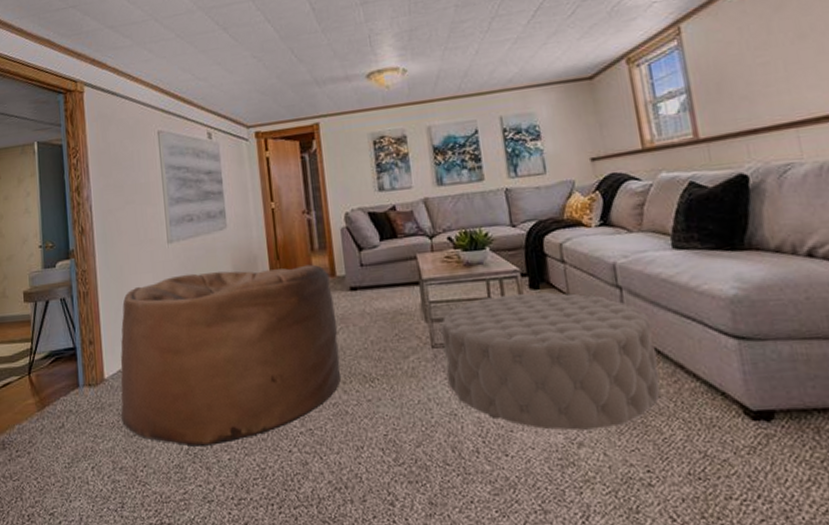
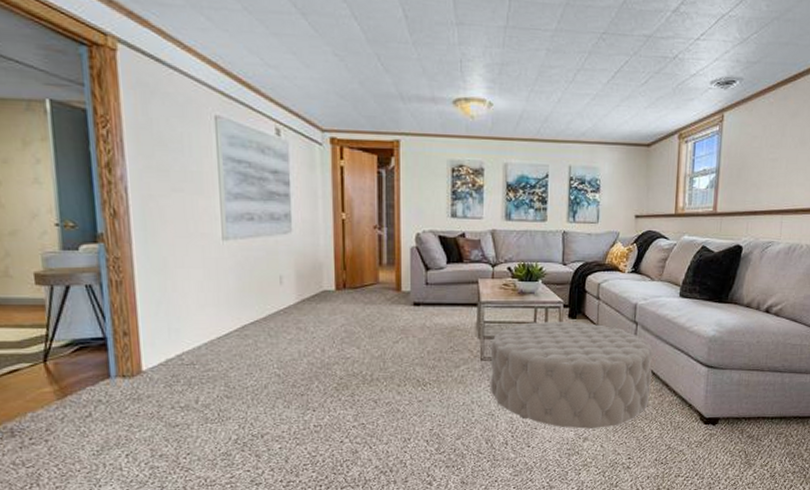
bean bag chair: present [120,264,341,447] -> none [162,274,398,437]

